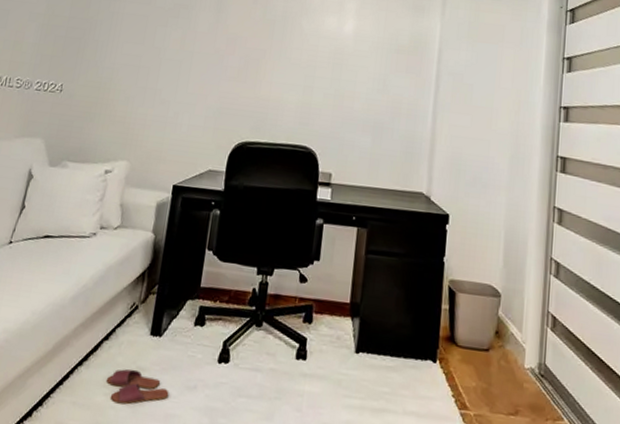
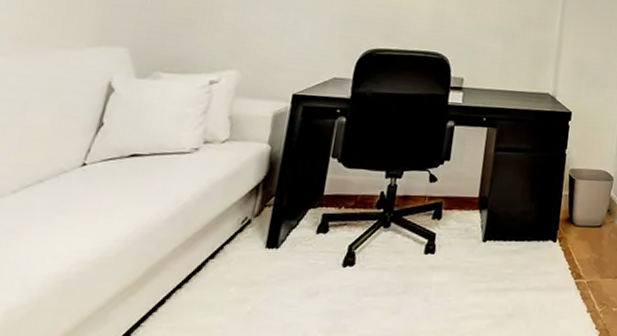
slippers: present [107,369,169,405] -> none [213,284,288,321]

